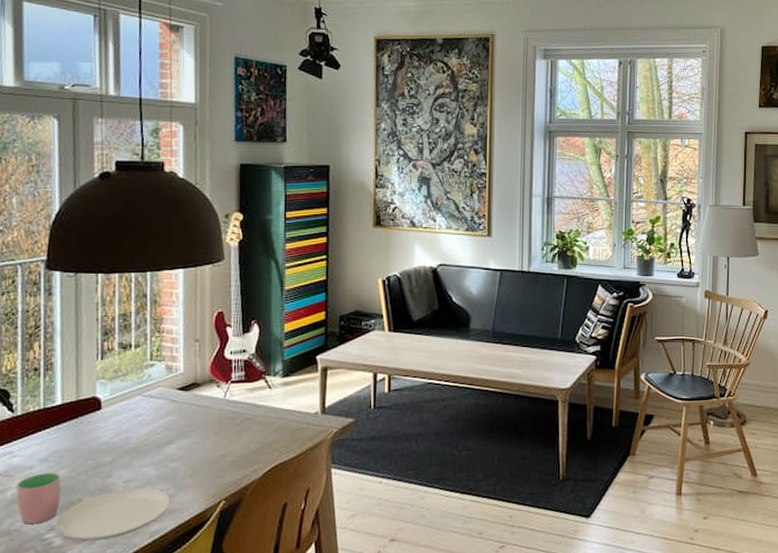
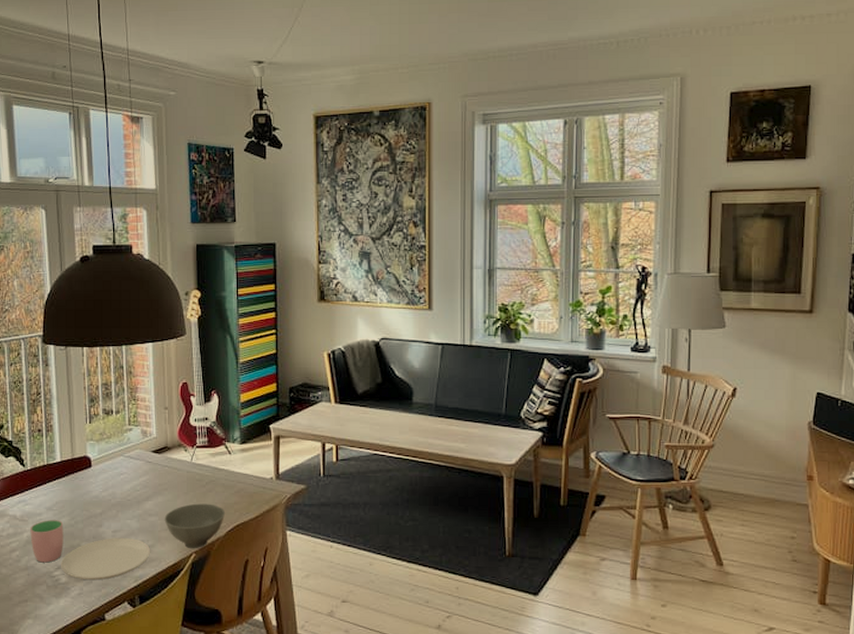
bowl: none [189,444,263,495] -> present [164,503,226,548]

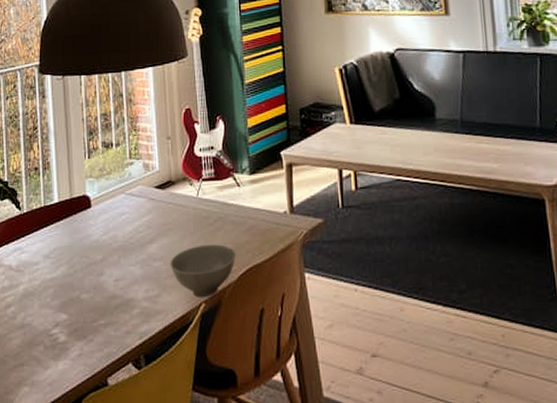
cup: present [30,520,64,563] -> none [26,269,62,319]
plate: present [60,538,150,581] -> none [58,288,155,339]

